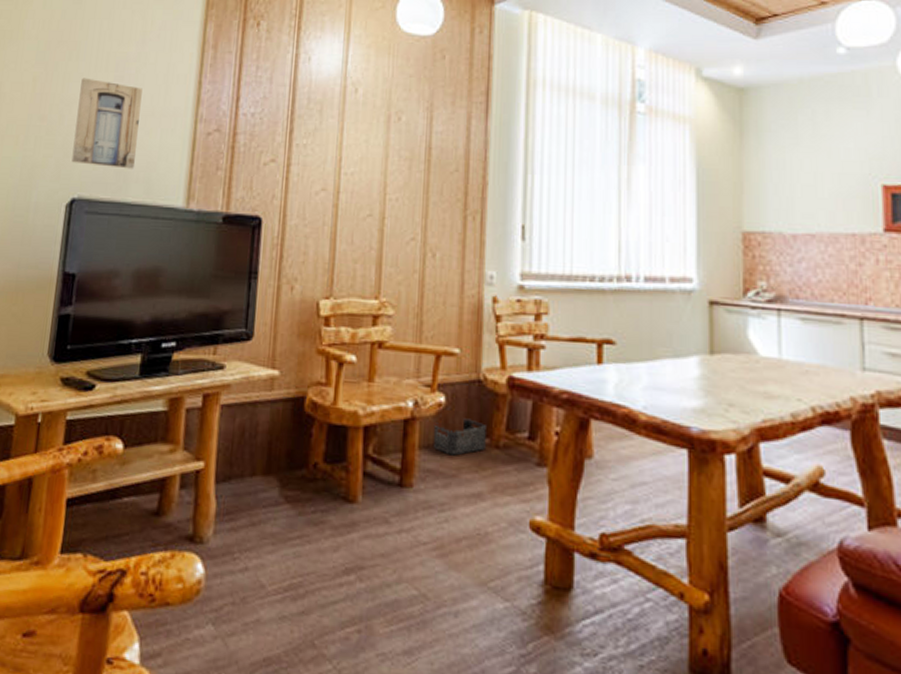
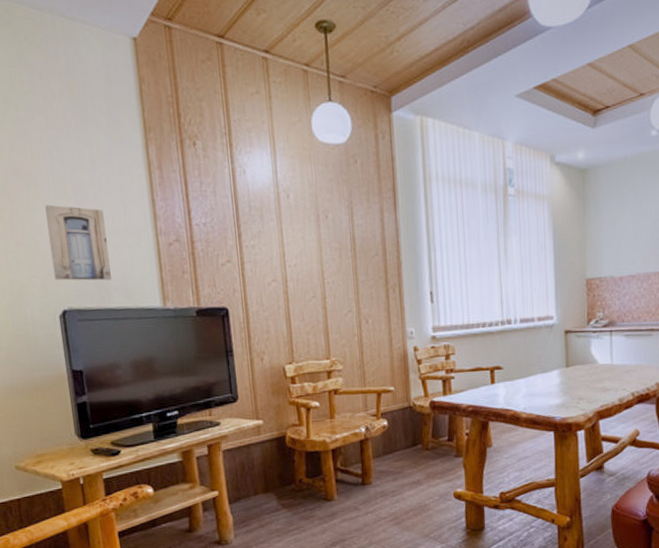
storage bin: present [432,418,486,456] -> none [381,433,419,460]

